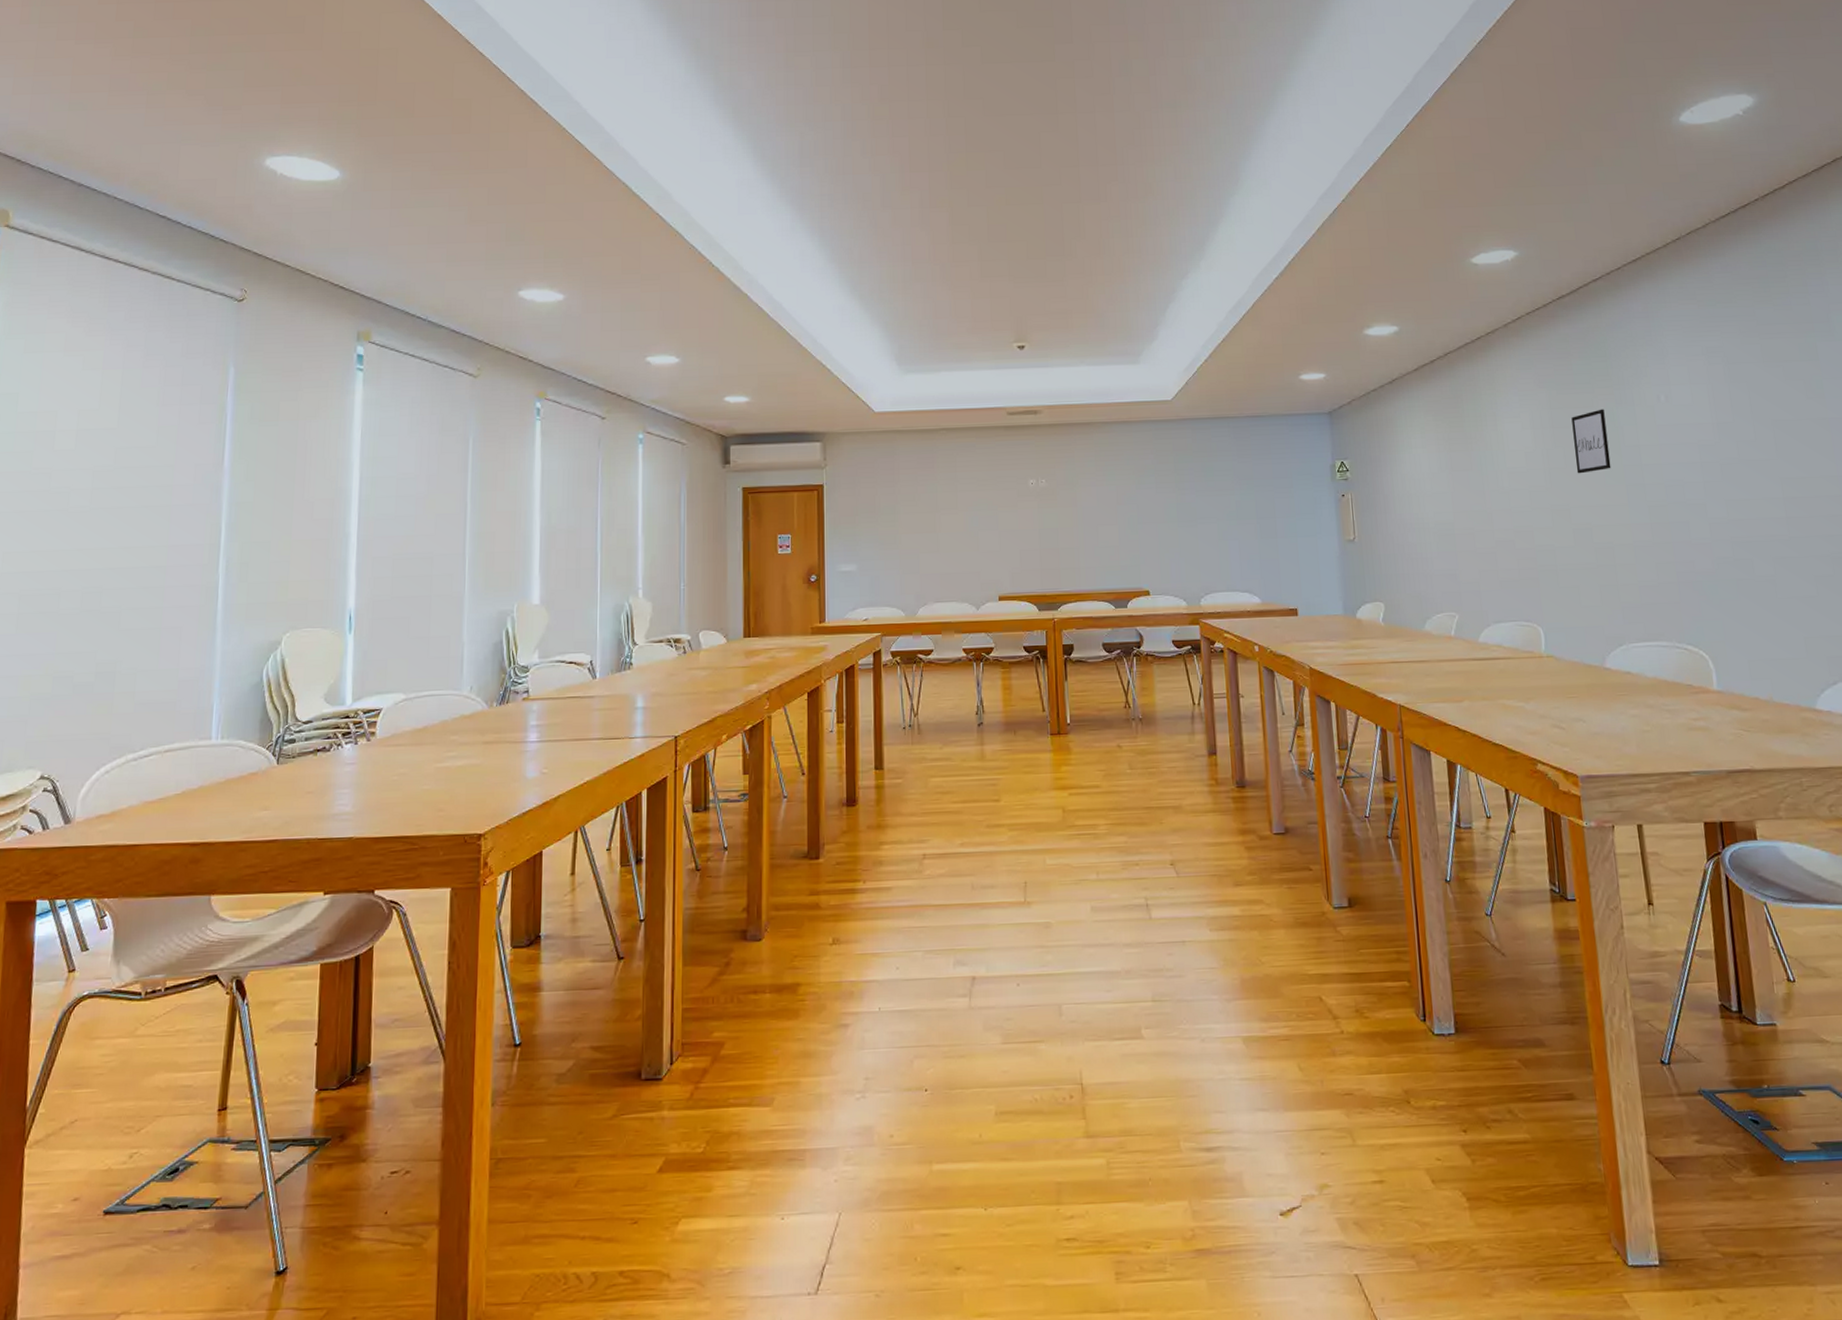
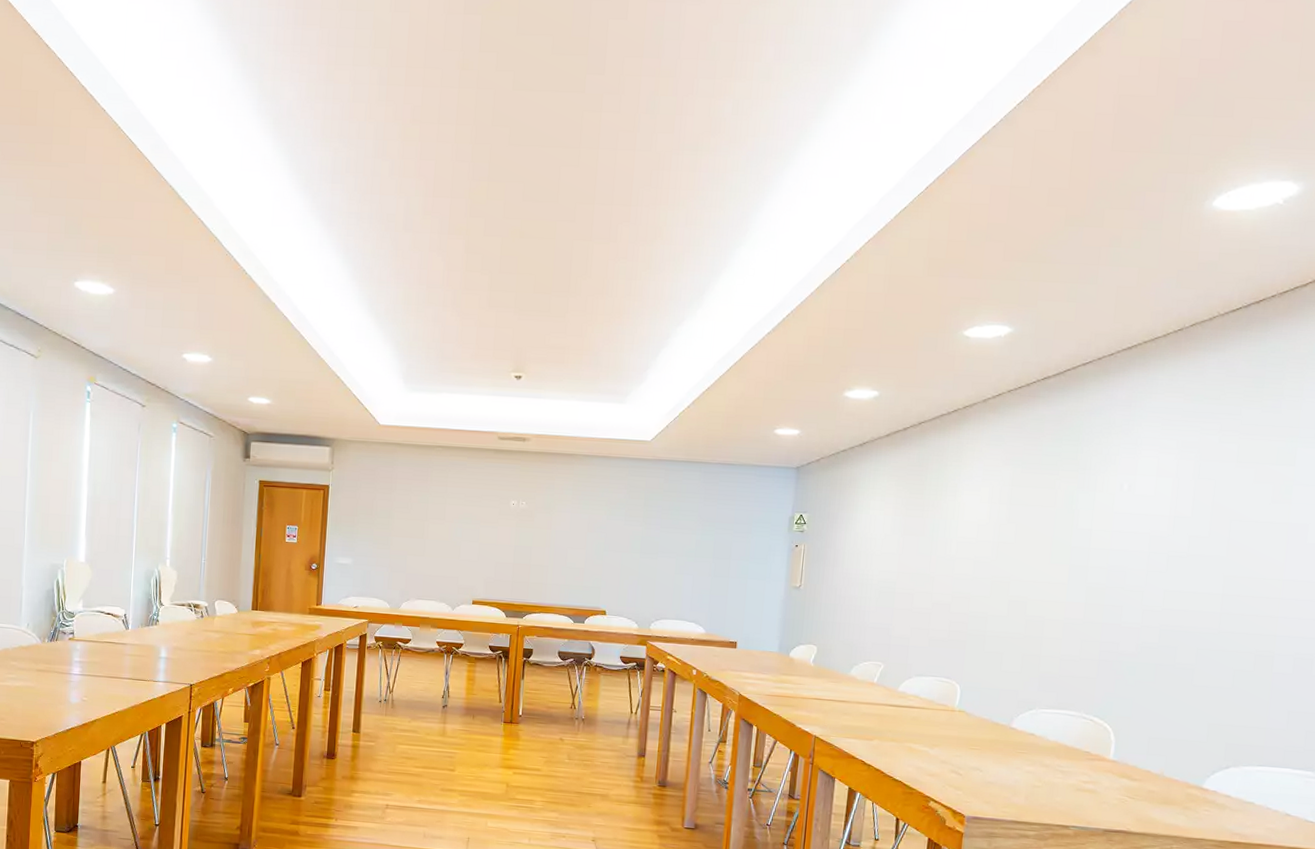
wall art: present [1571,409,1611,474] -> none [1024,491,1065,551]

